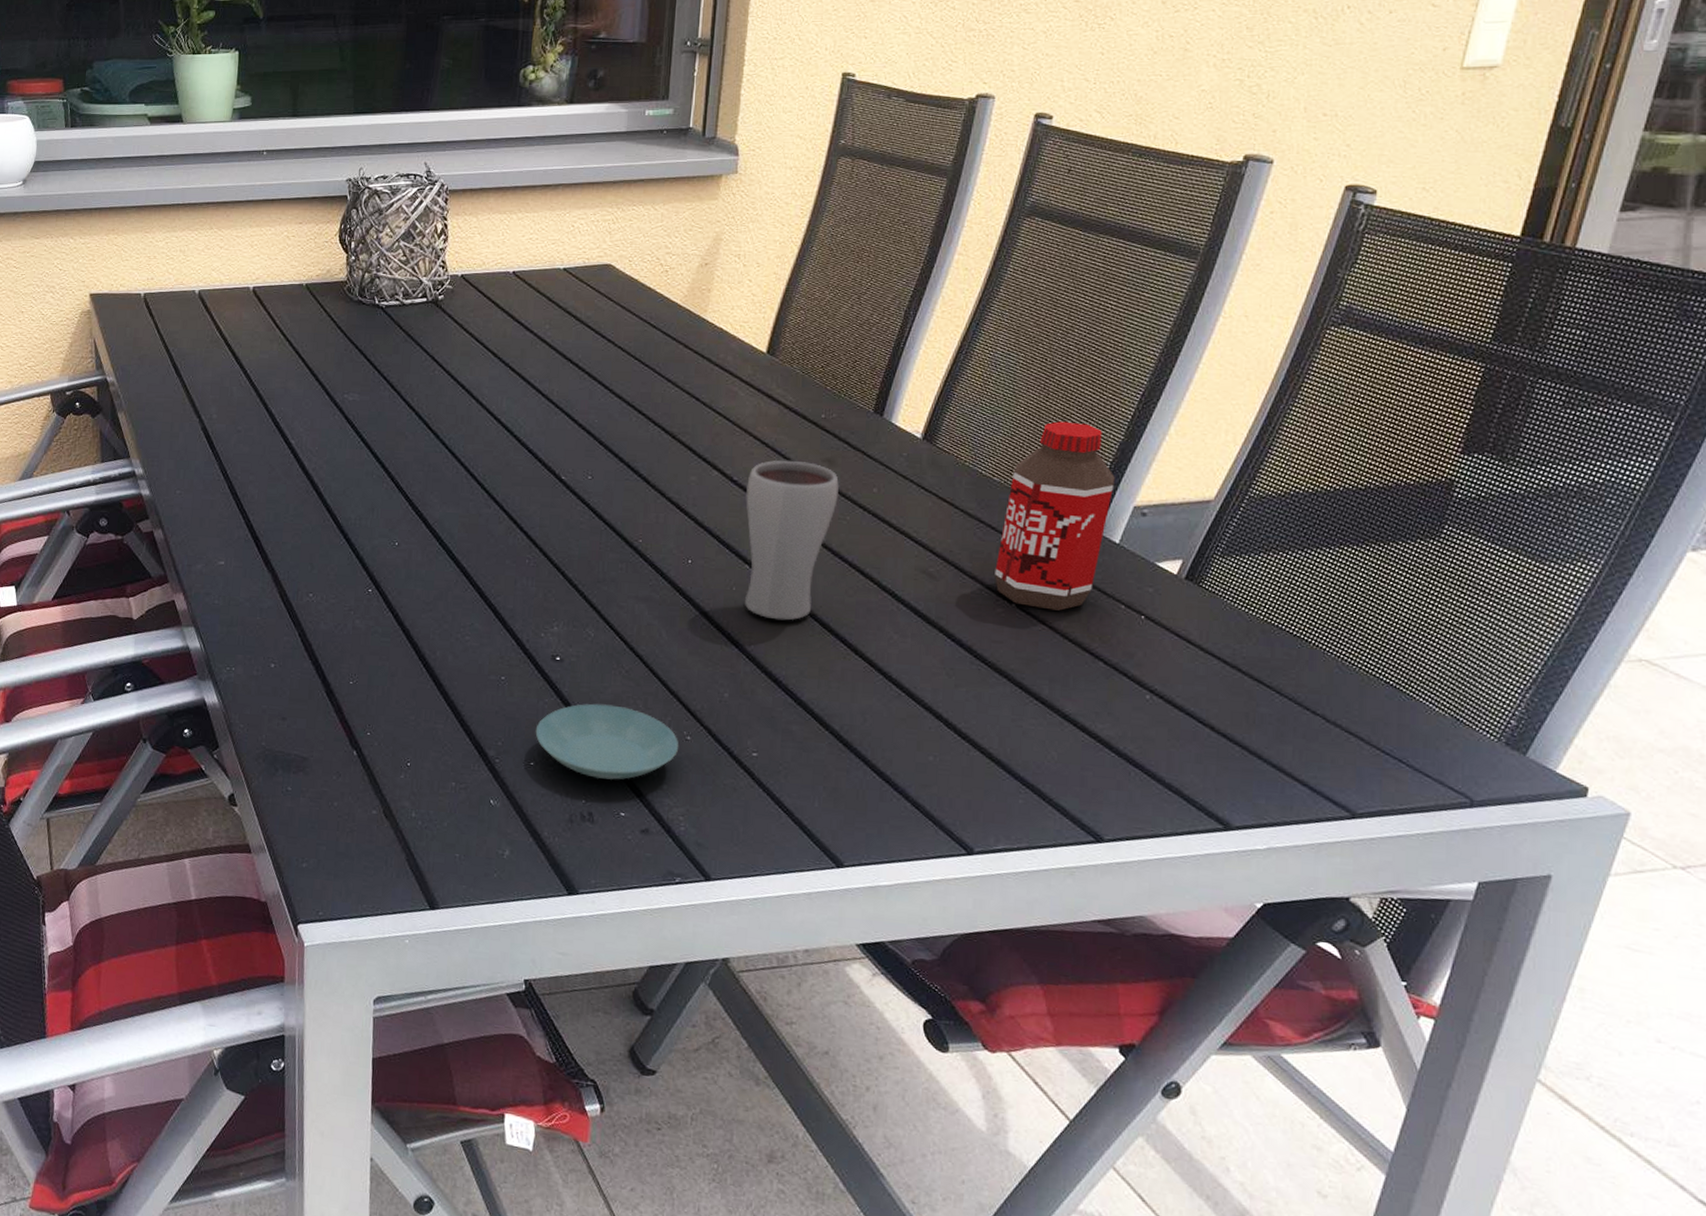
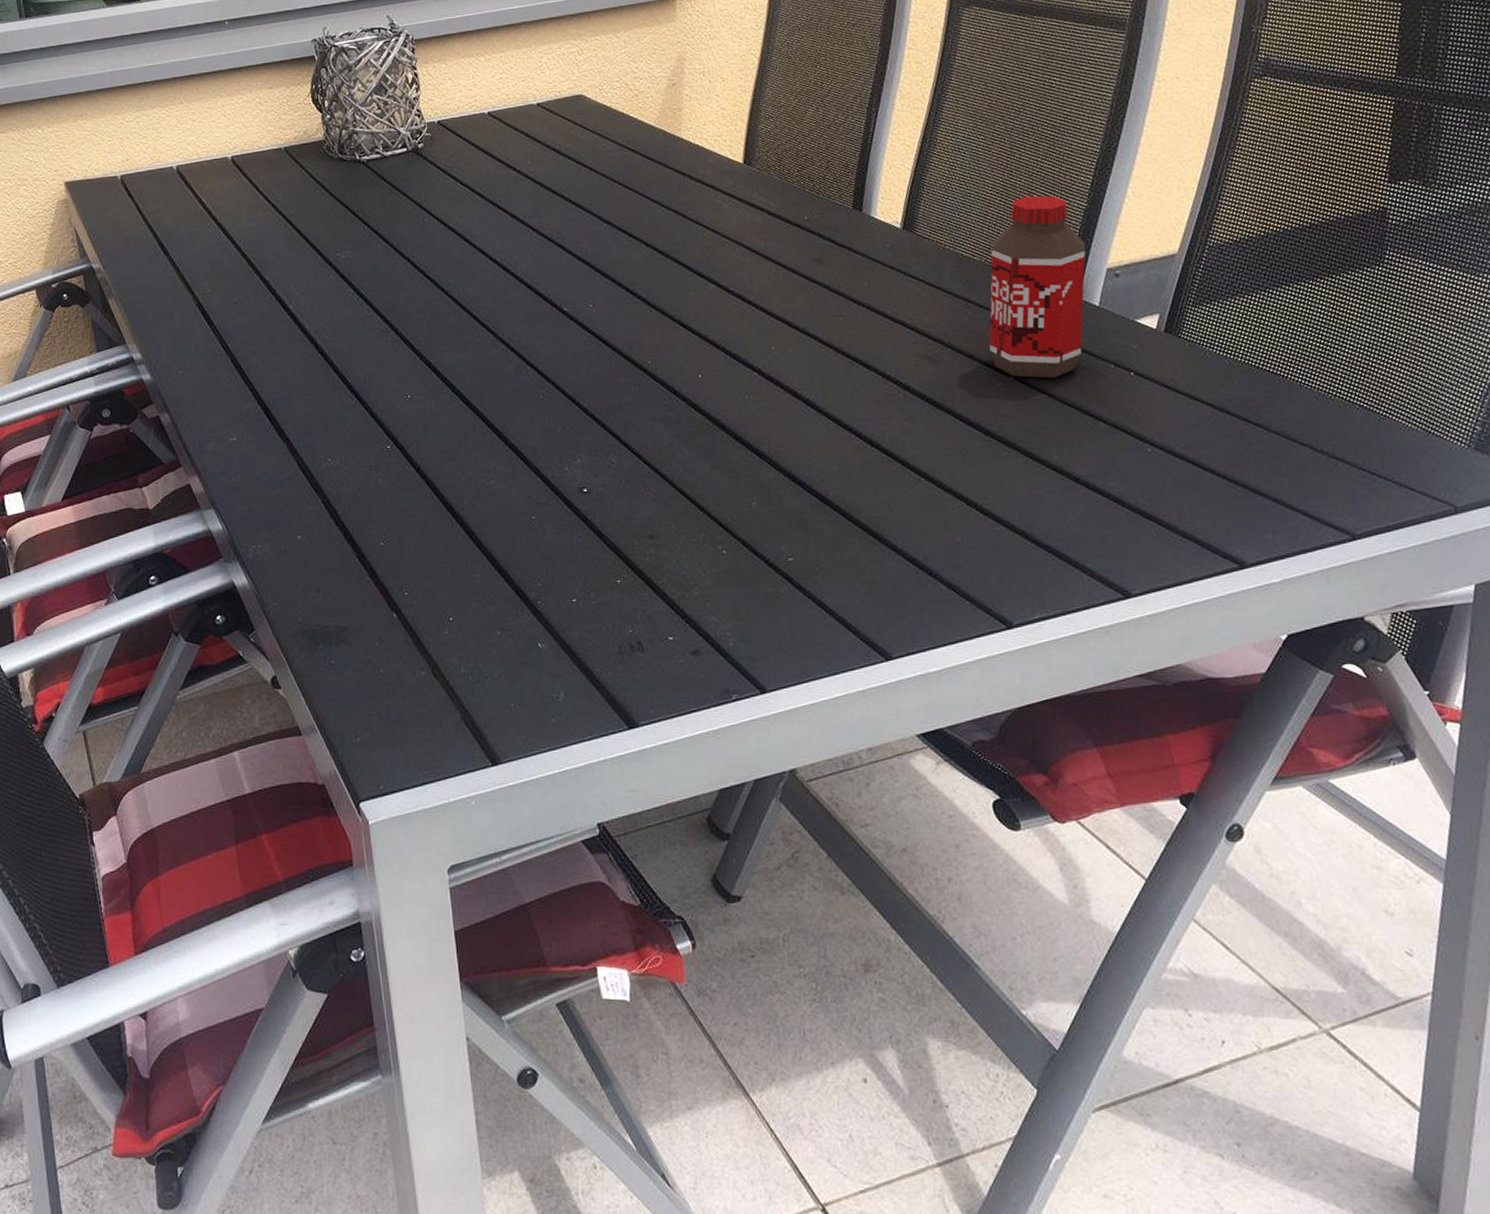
saucer: present [535,703,679,780] -> none [573,529,717,606]
drinking glass: present [744,460,840,621] -> none [743,264,832,423]

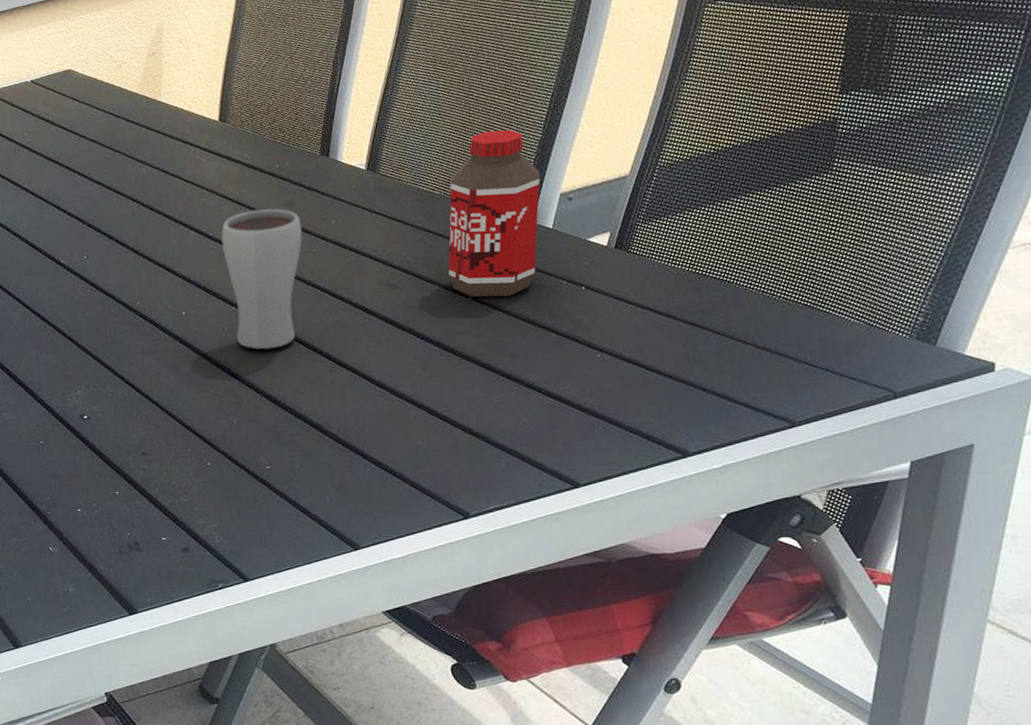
drinking glass: none [743,264,832,423] -> present [221,208,303,350]

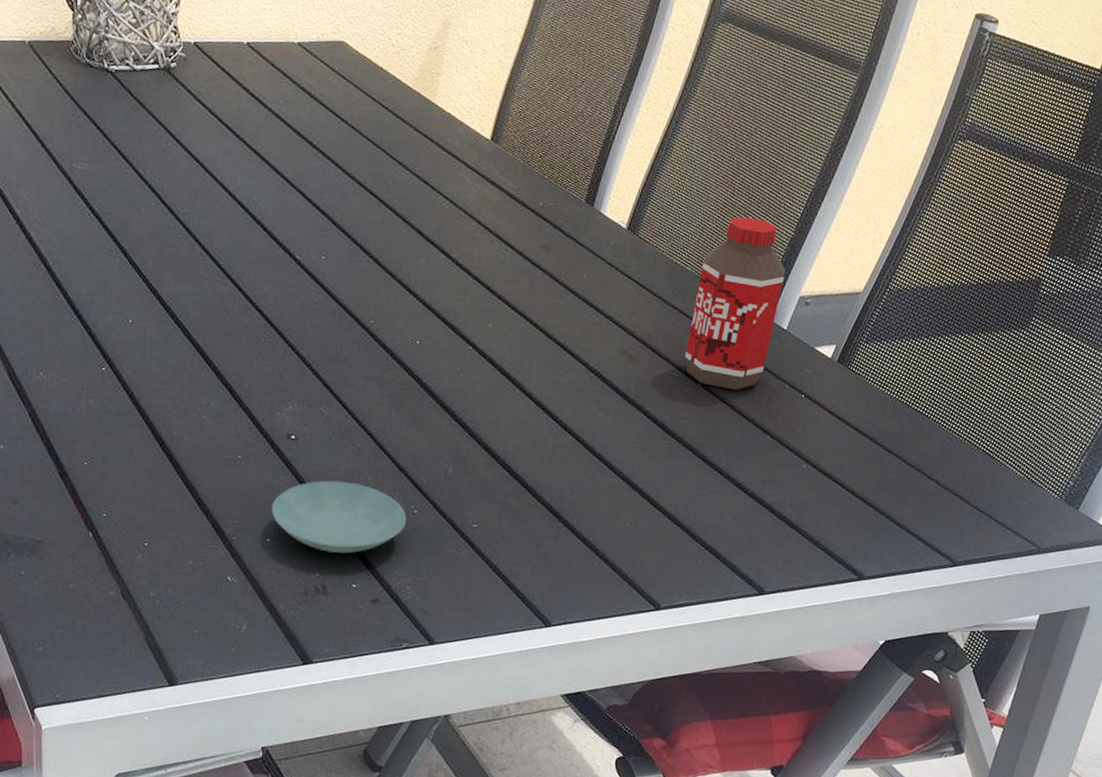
saucer: none [77,447,202,513] -> present [271,480,407,554]
drinking glass: present [221,208,303,350] -> none [467,245,555,400]

